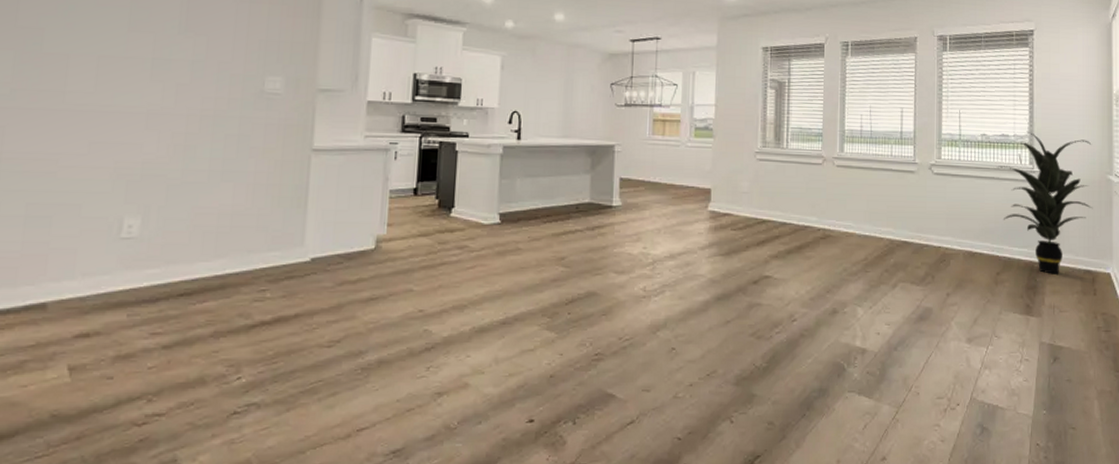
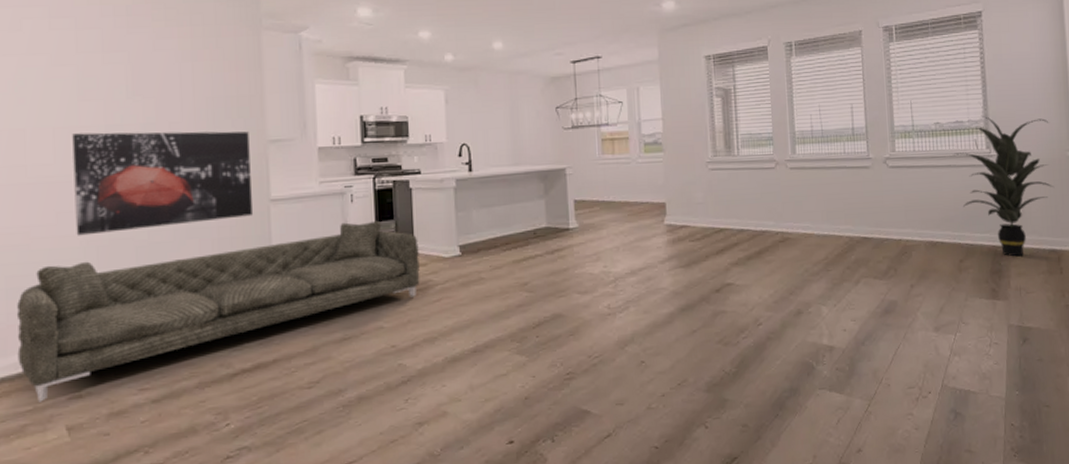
sofa: none [26,179,459,338] -> present [16,220,420,402]
wall art: none [107,64,299,169] -> present [72,131,254,236]

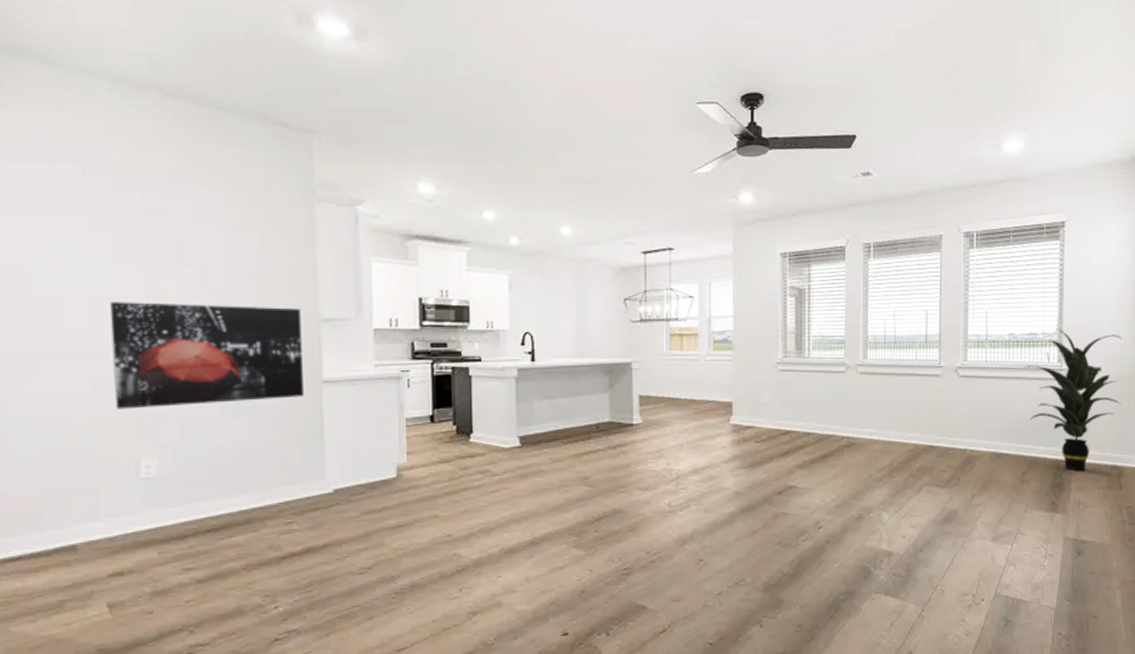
sofa: present [16,220,420,402] -> none [52,407,478,578]

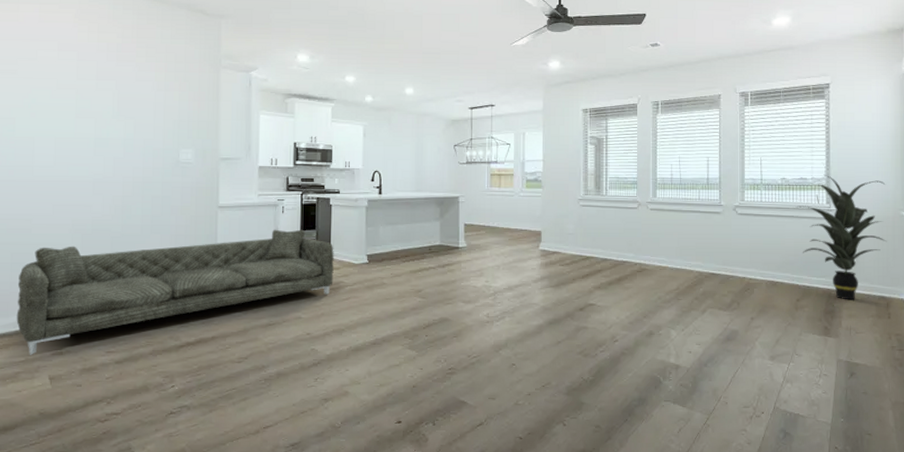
sofa: none [52,407,478,578] -> present [16,229,334,355]
wall art: present [110,302,305,410] -> none [67,143,205,225]

